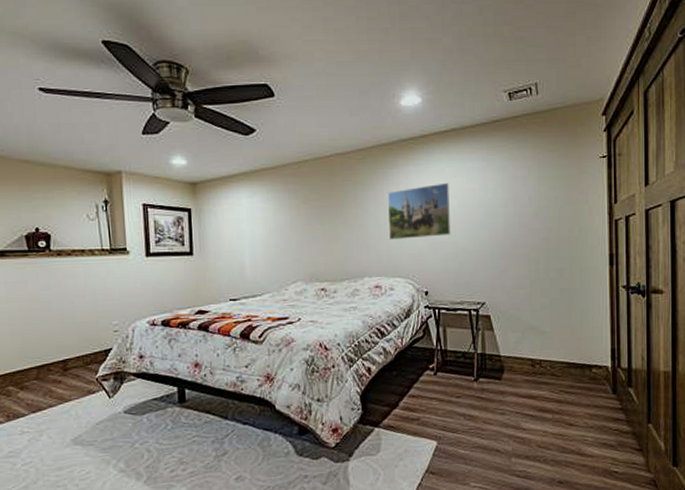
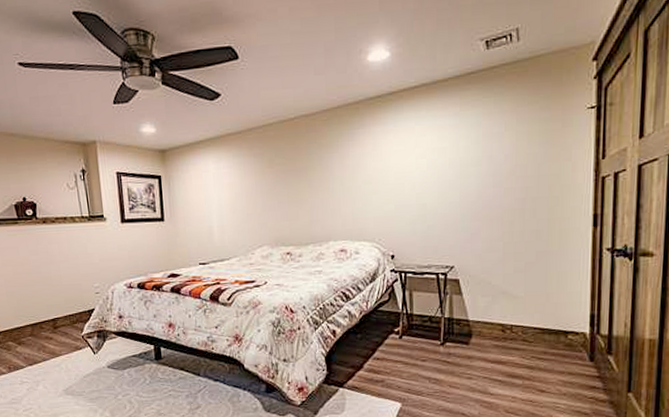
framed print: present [387,182,450,240] -> none [352,141,419,203]

